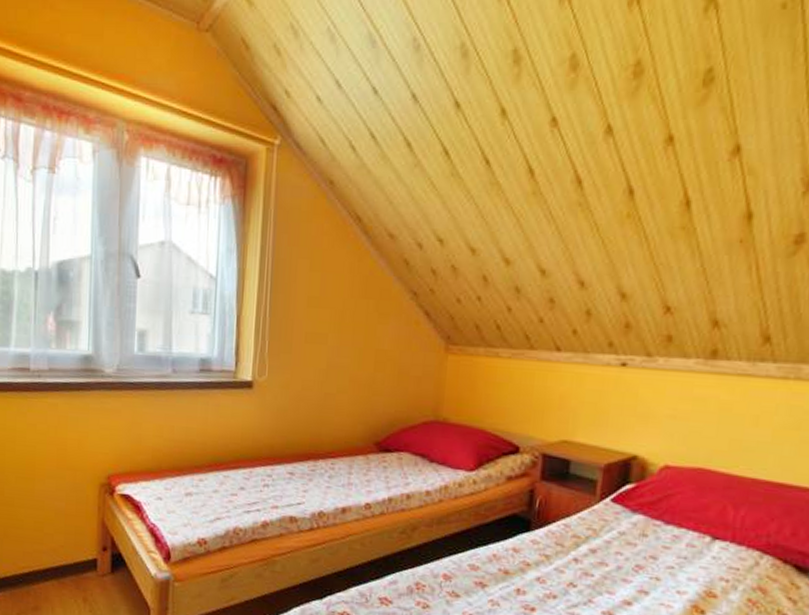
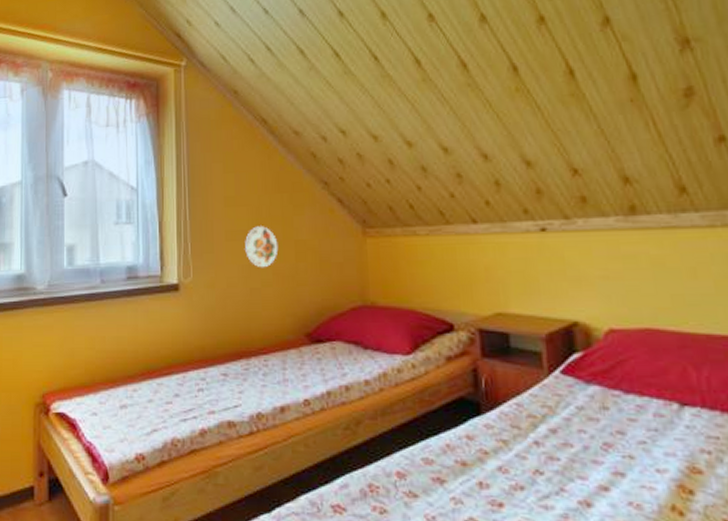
decorative plate: none [324,331,358,374] -> present [245,226,279,268]

